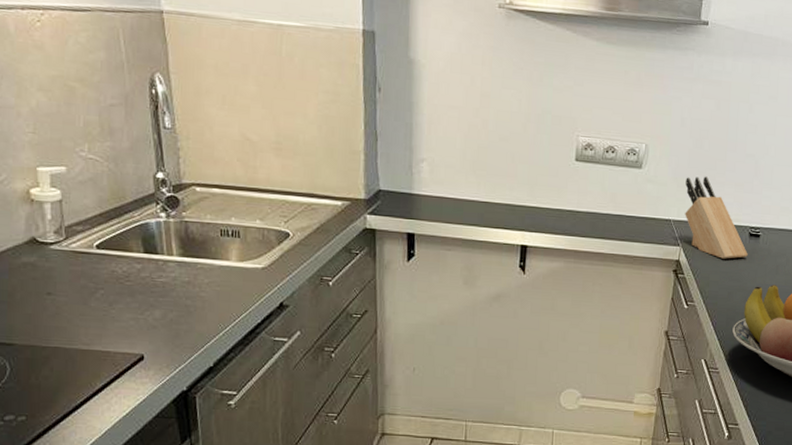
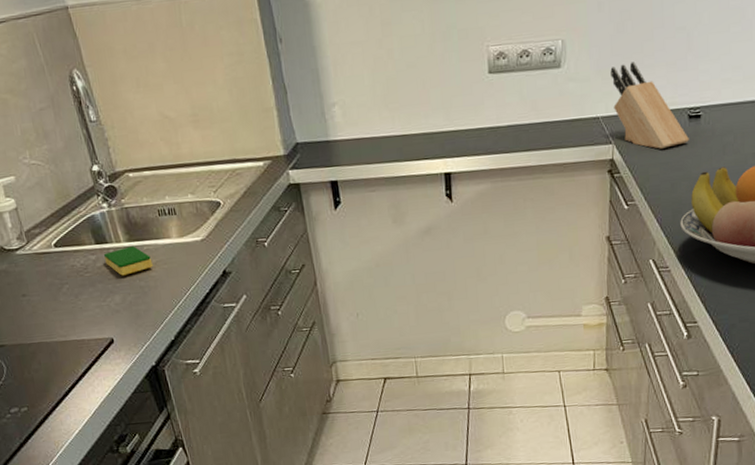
dish sponge: none [150,261,204,291] -> present [103,246,153,276]

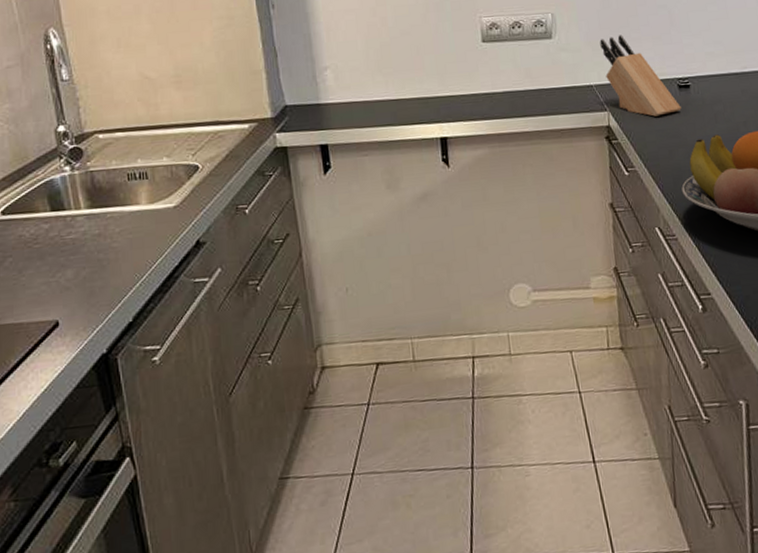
dish sponge: present [103,246,153,276] -> none [58,213,116,247]

